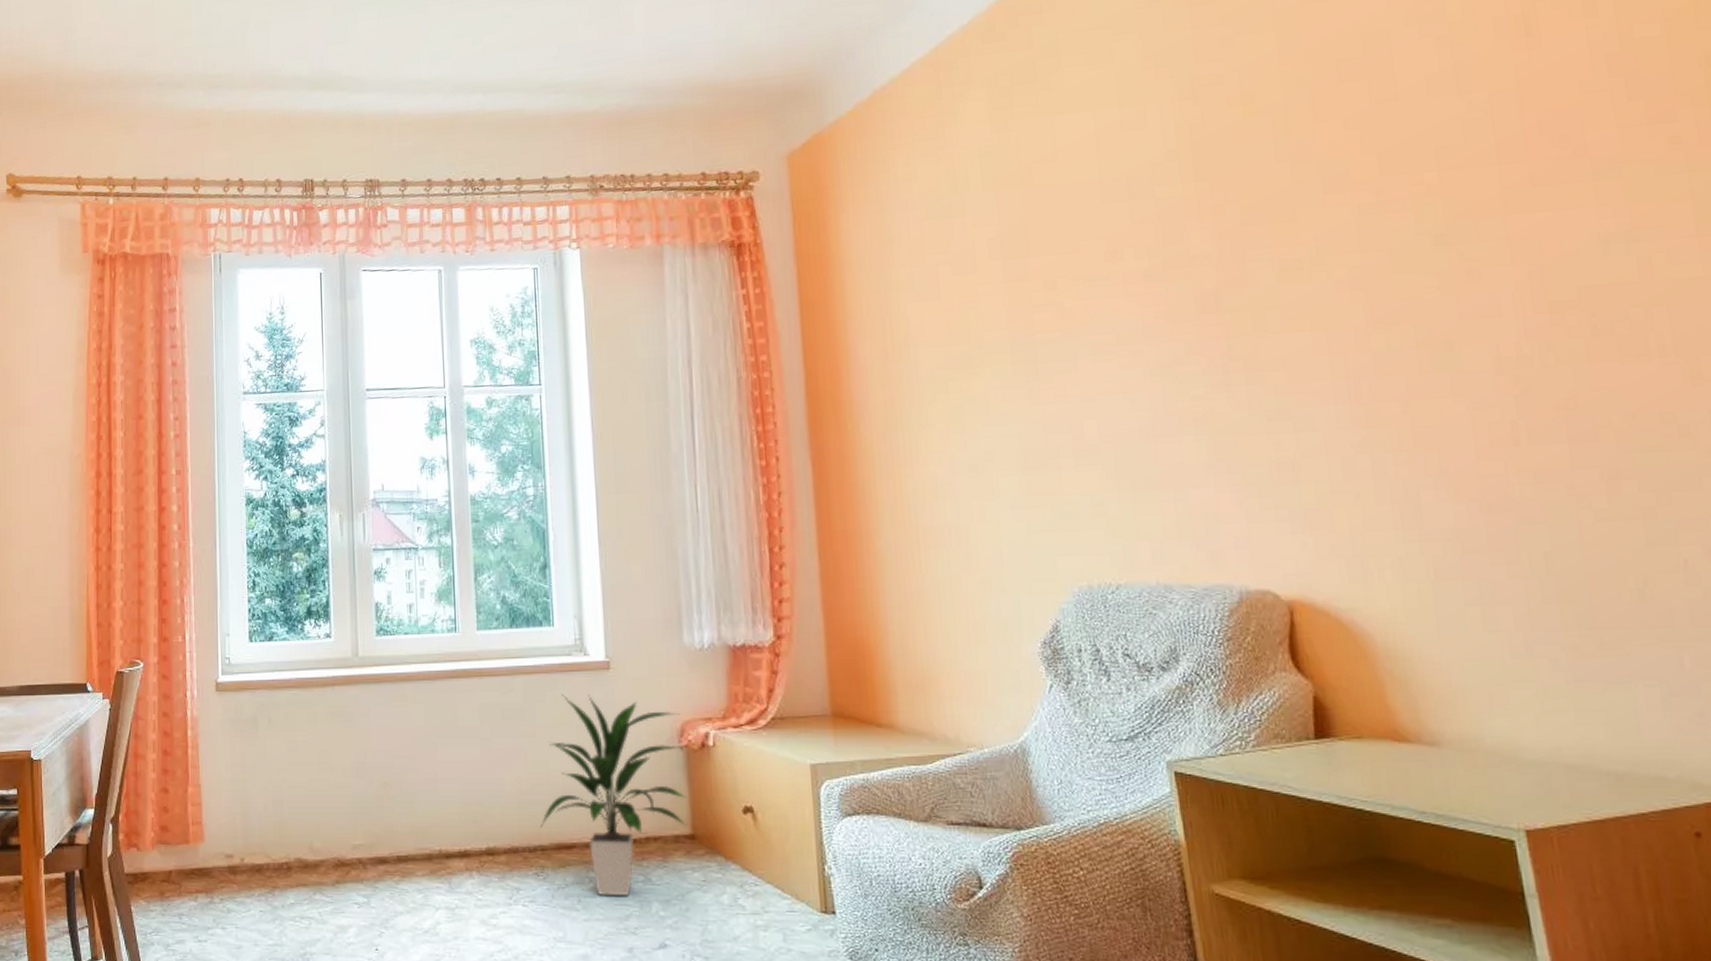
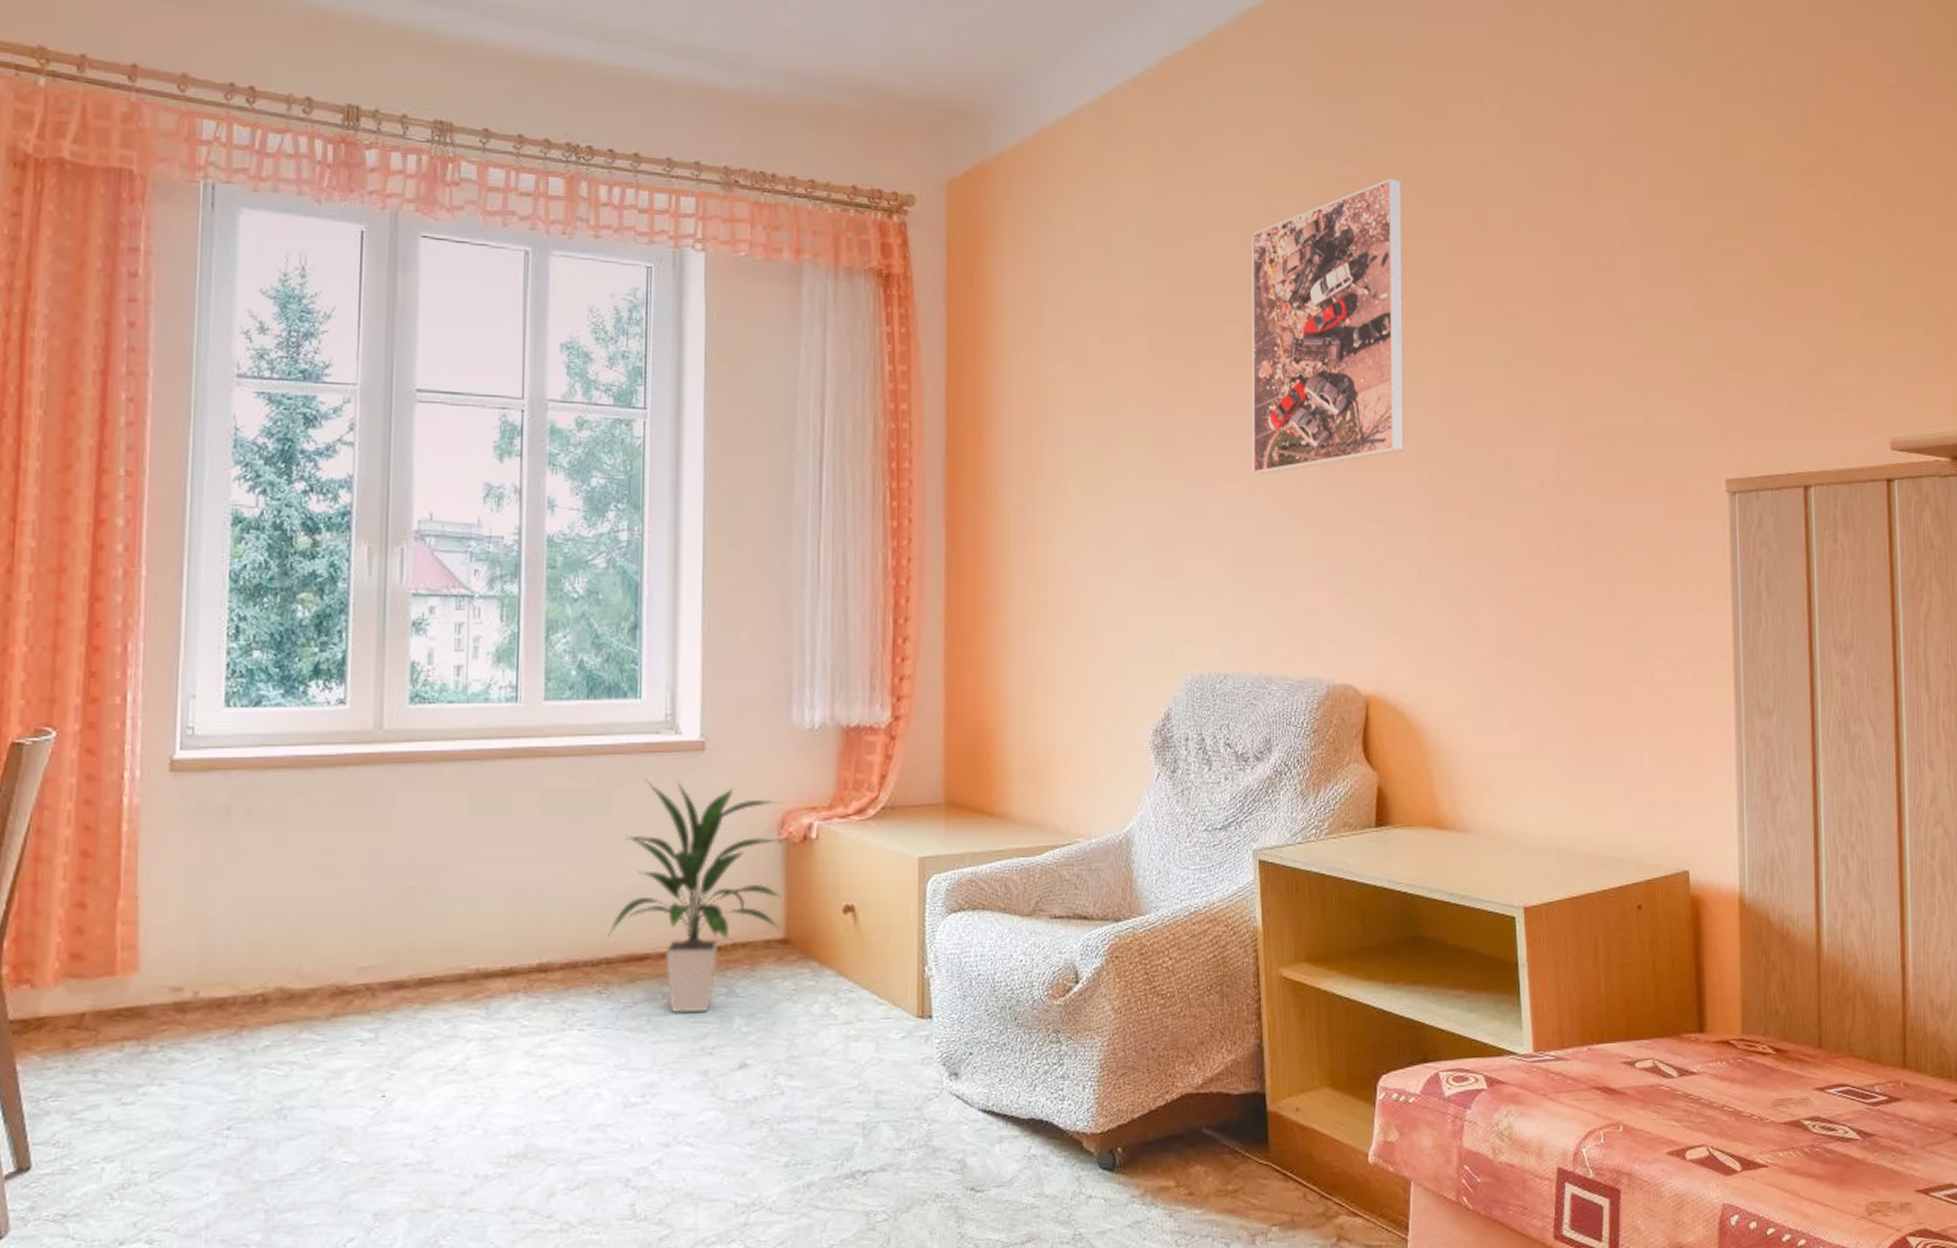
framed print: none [1106,67,1311,384] -> present [1251,178,1404,474]

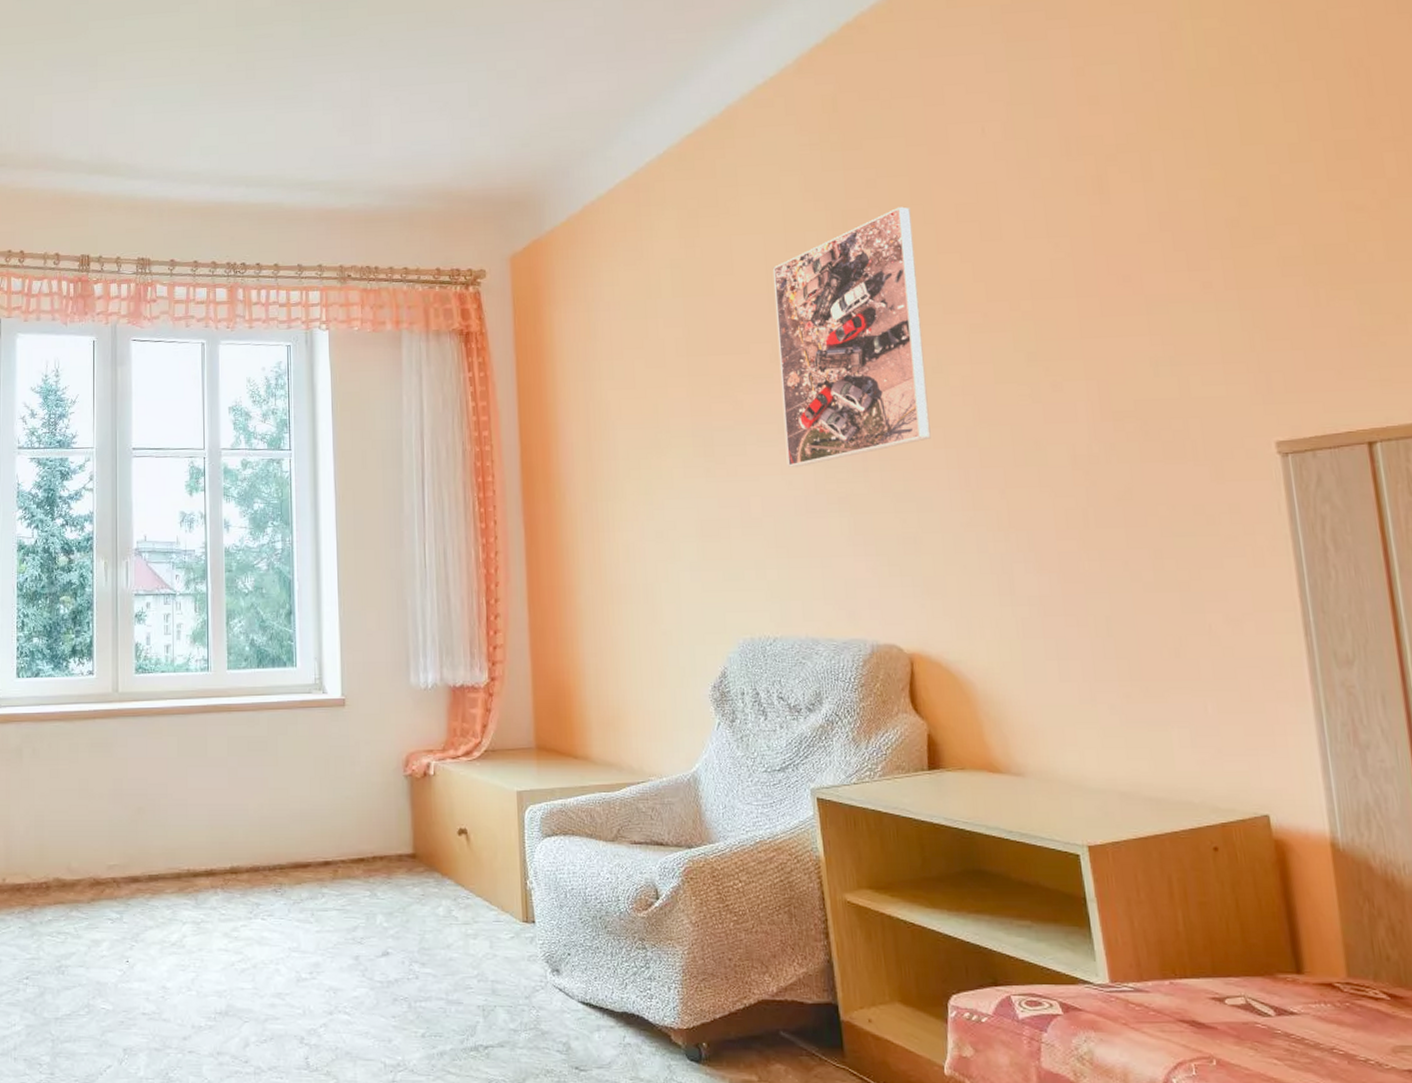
indoor plant: present [608,778,782,1014] -> none [280,727,409,910]

